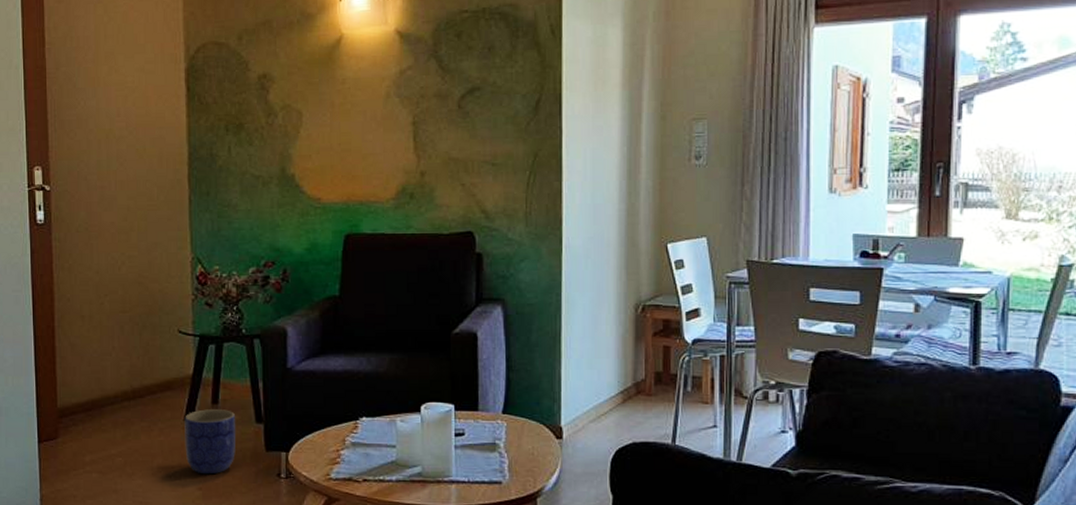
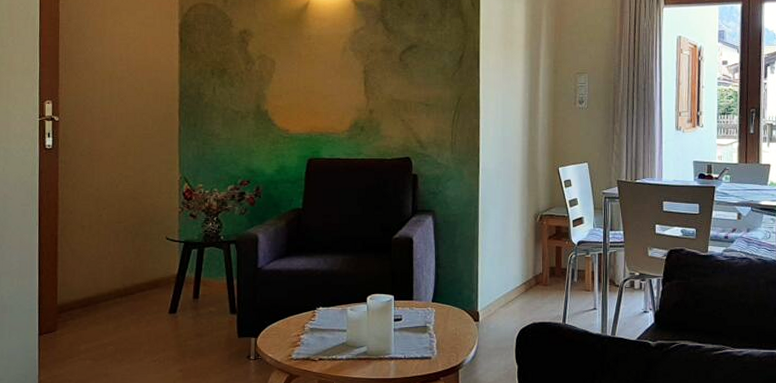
planter: present [184,409,236,475] -> none [169,303,214,359]

